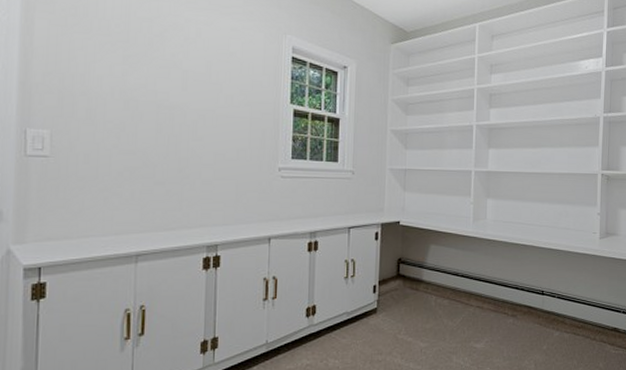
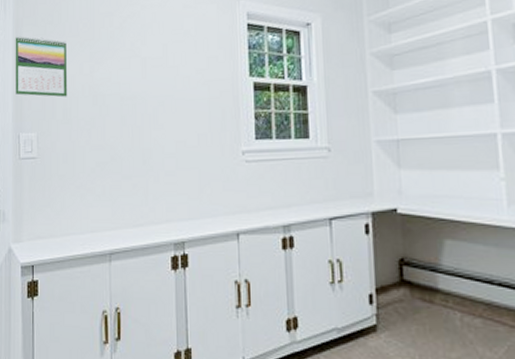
calendar: none [21,21,94,97] -> present [15,36,68,97]

